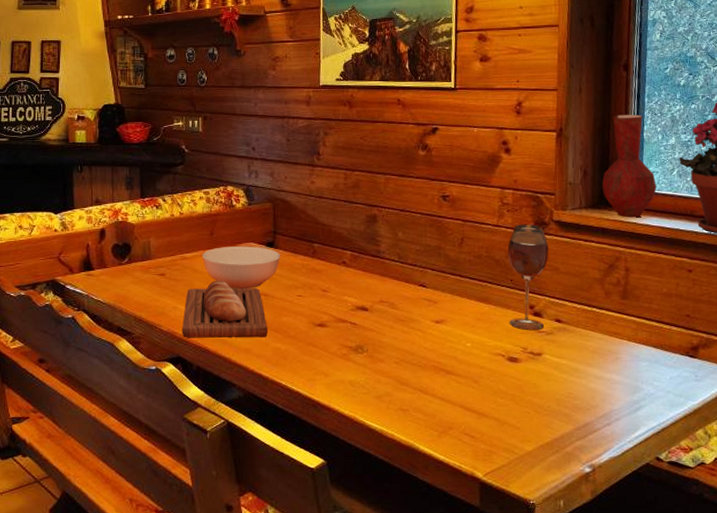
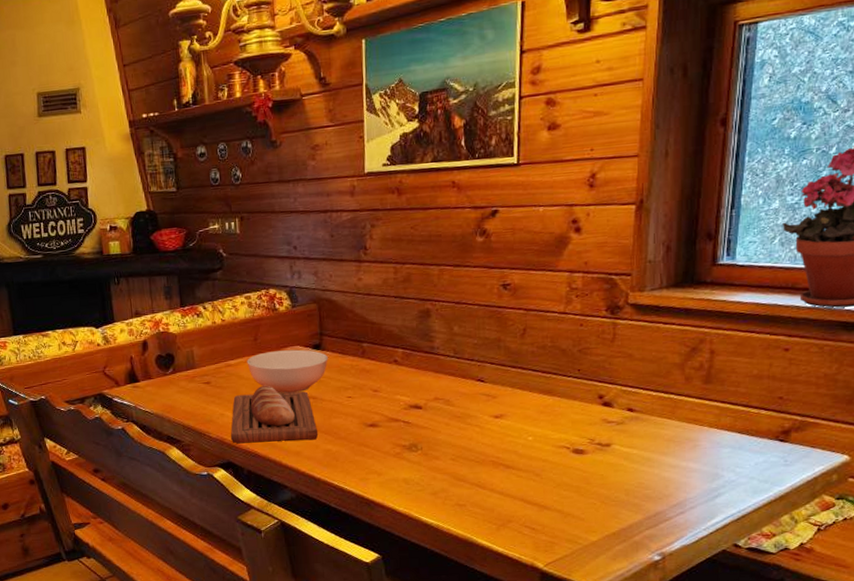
wineglass: present [507,224,549,331] -> none [575,309,623,422]
vase: present [602,114,657,218] -> none [688,177,753,296]

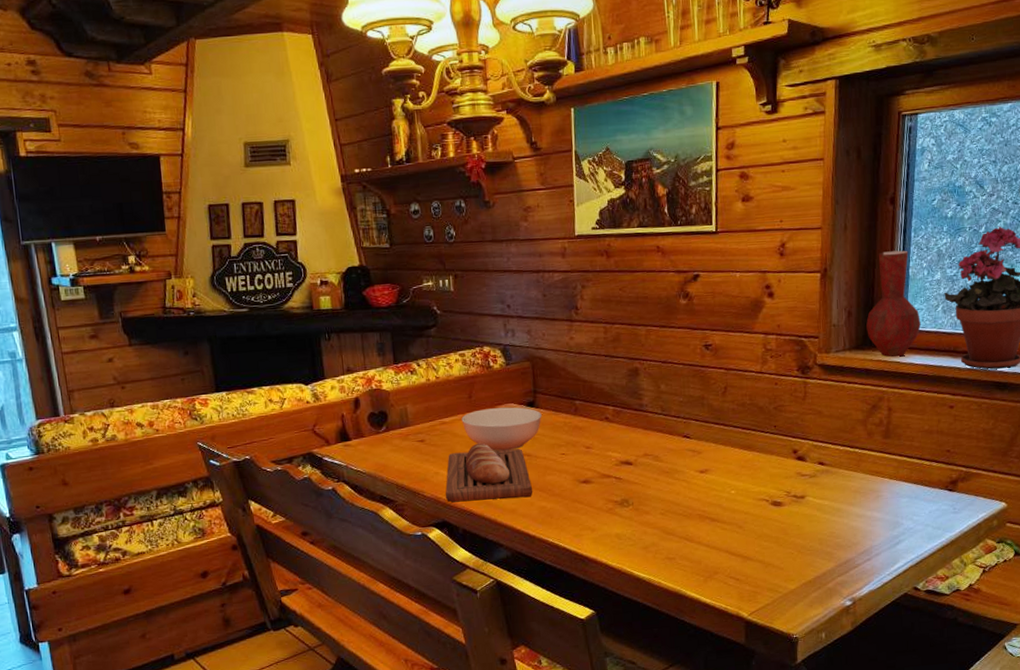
vase: none [688,177,753,296] -> present [866,250,921,358]

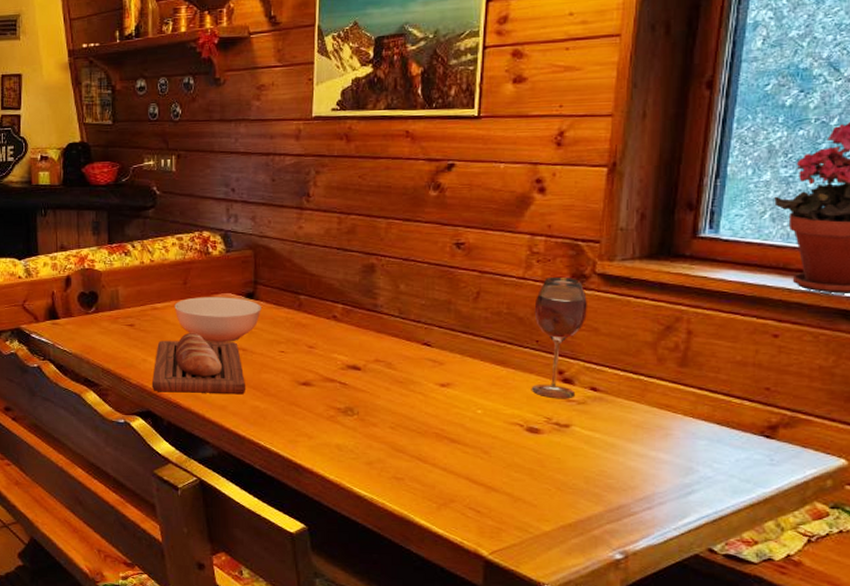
wineglass: none [771,369,813,475] -> present [532,276,588,399]
vase: present [866,250,921,358] -> none [664,144,739,271]

